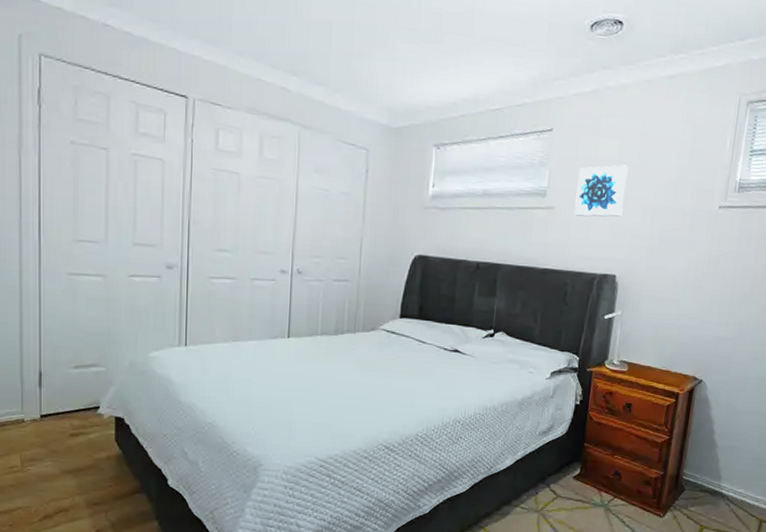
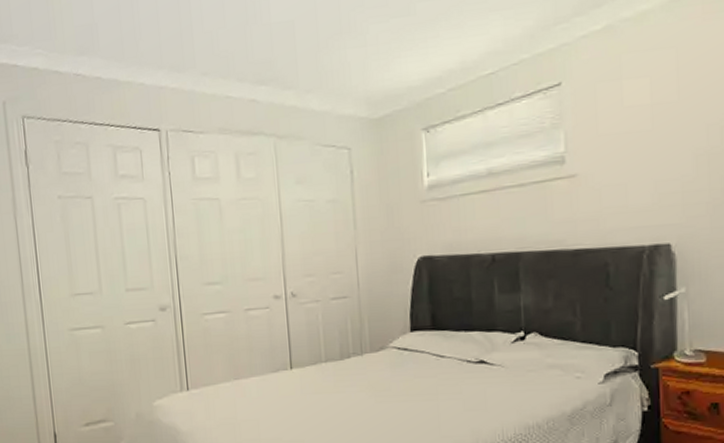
wall art: present [574,164,629,217] -> none [602,107,667,180]

